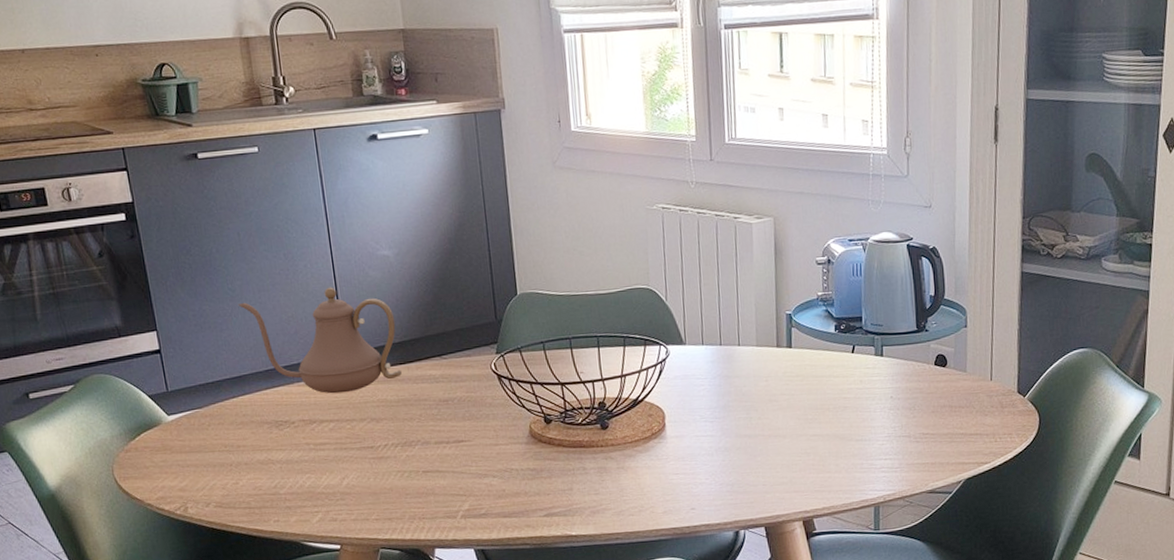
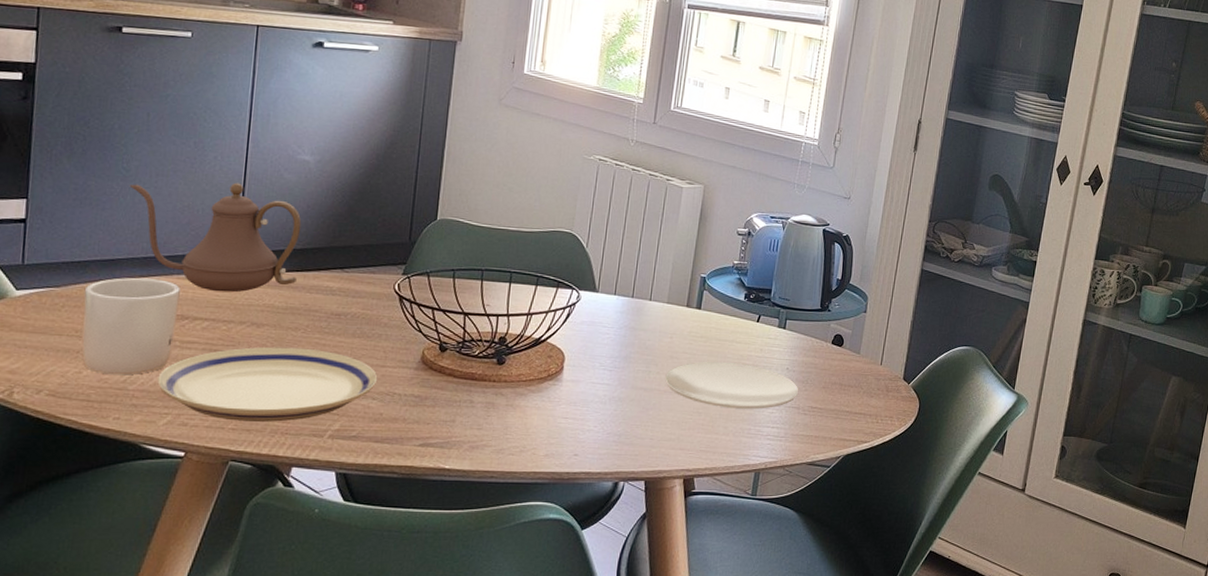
mug: none [223,389,309,483] -> present [81,277,181,375]
plate: none [302,436,494,512] -> present [157,347,378,422]
plate: none [767,398,907,445] -> present [665,361,799,409]

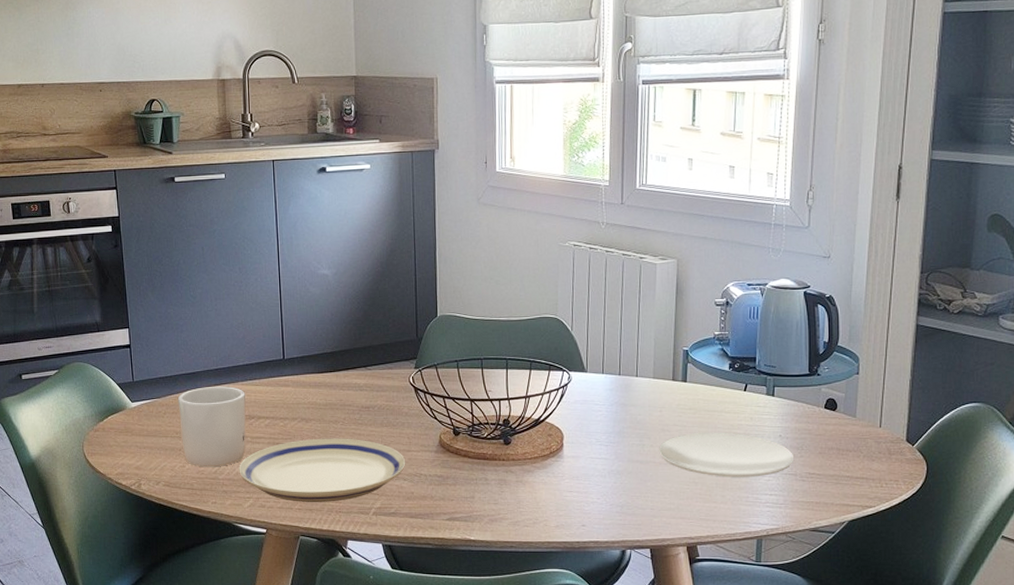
teapot: present [129,182,302,293] -> none [197,299,331,394]

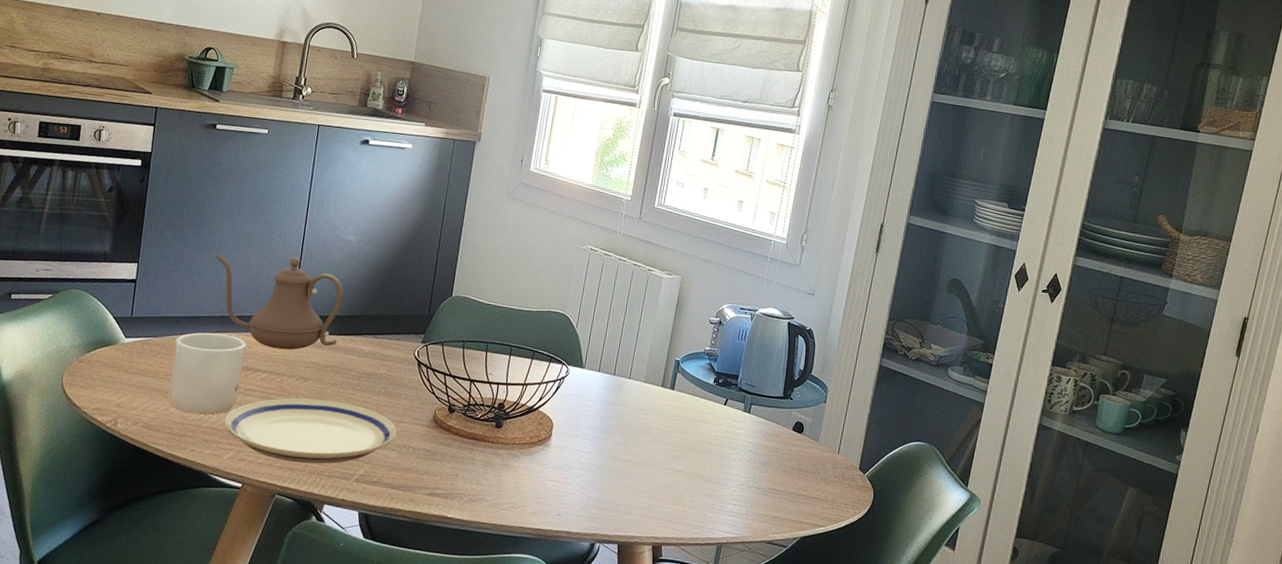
teapot: none [197,299,331,394] -> present [213,254,344,350]
plate: present [659,432,795,477] -> none [640,438,761,487]

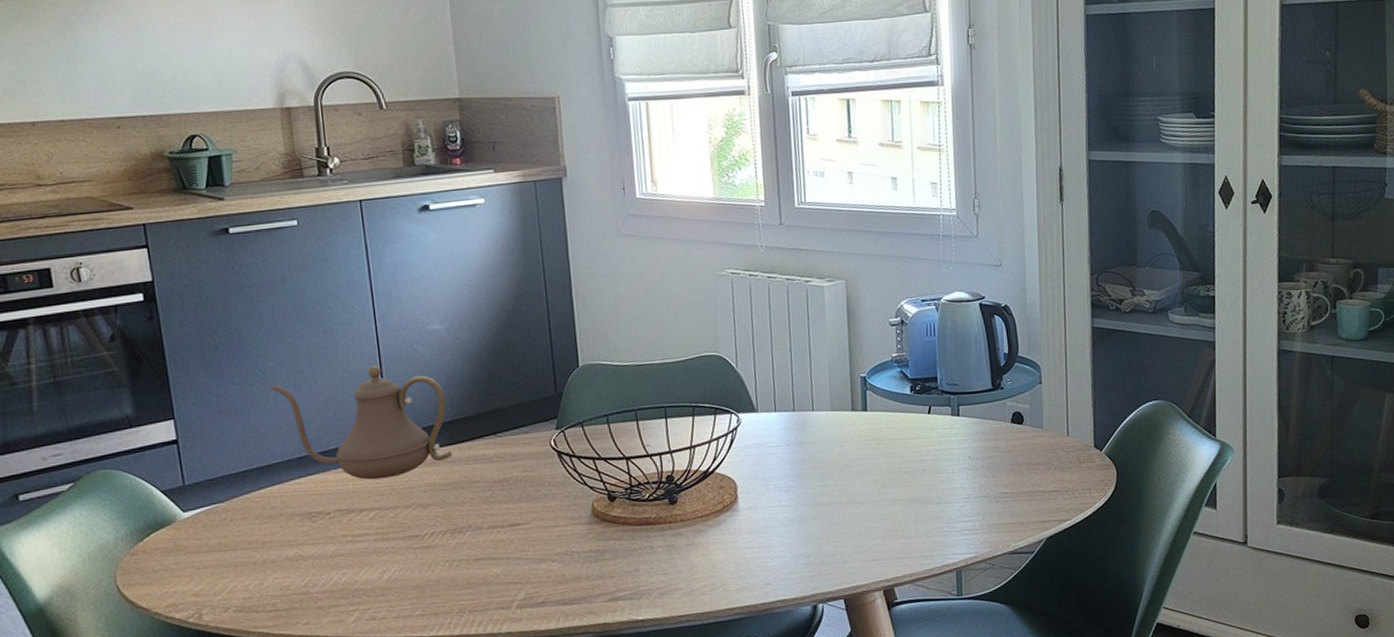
mug: present [169,332,247,415] -> none [248,477,346,582]
plate: present [225,398,397,464] -> none [337,520,553,607]

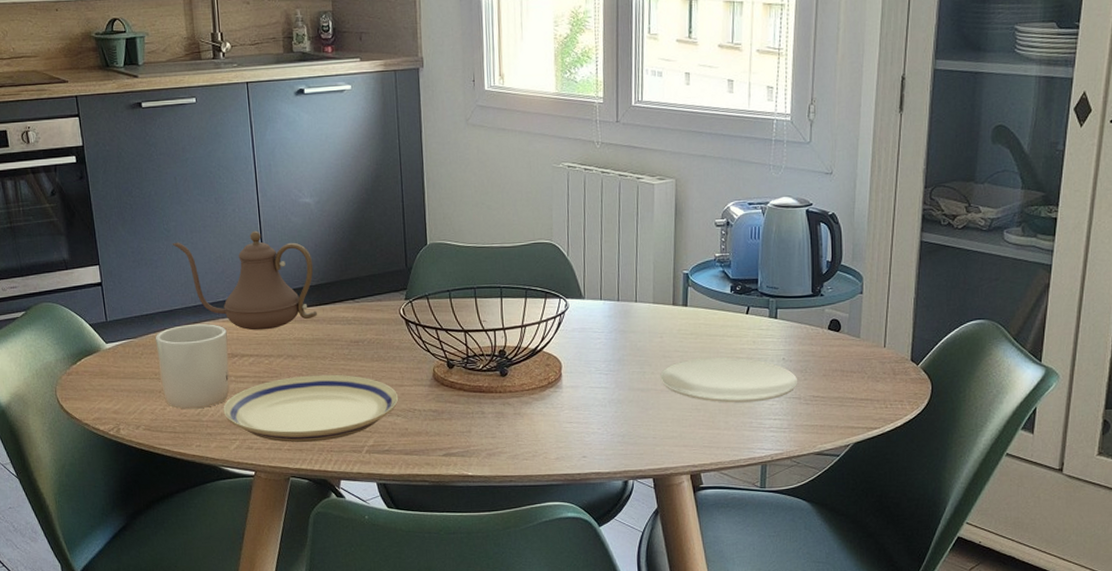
mug: none [248,477,346,582] -> present [155,324,230,410]
plate: none [337,520,553,607] -> present [223,374,399,442]
plate: none [844,460,987,510] -> present [660,357,798,403]

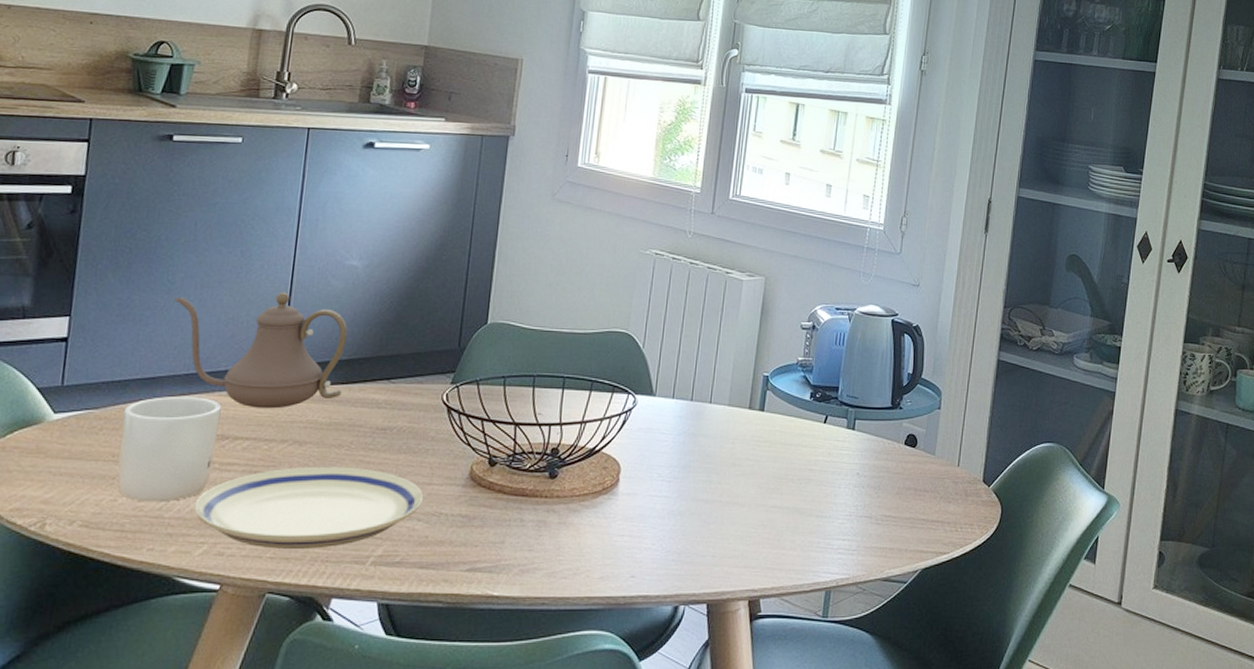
plate: present [660,357,798,403] -> none [727,468,871,520]

